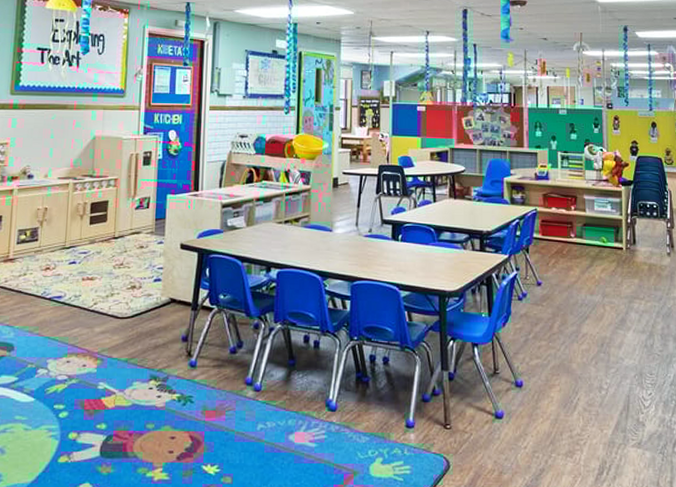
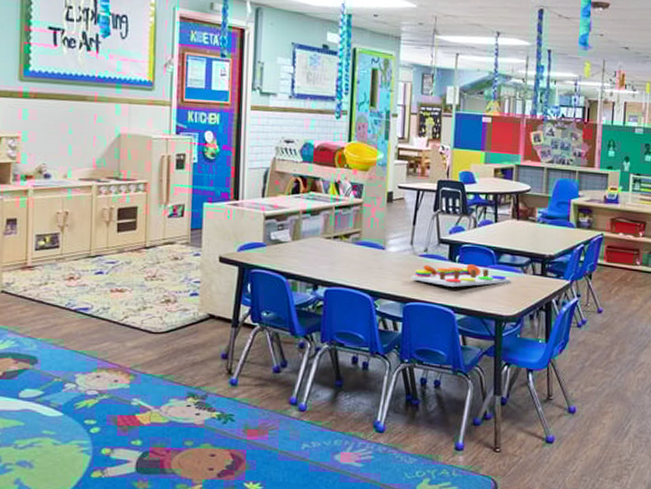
board game: none [357,243,452,264] -> present [411,264,511,287]

